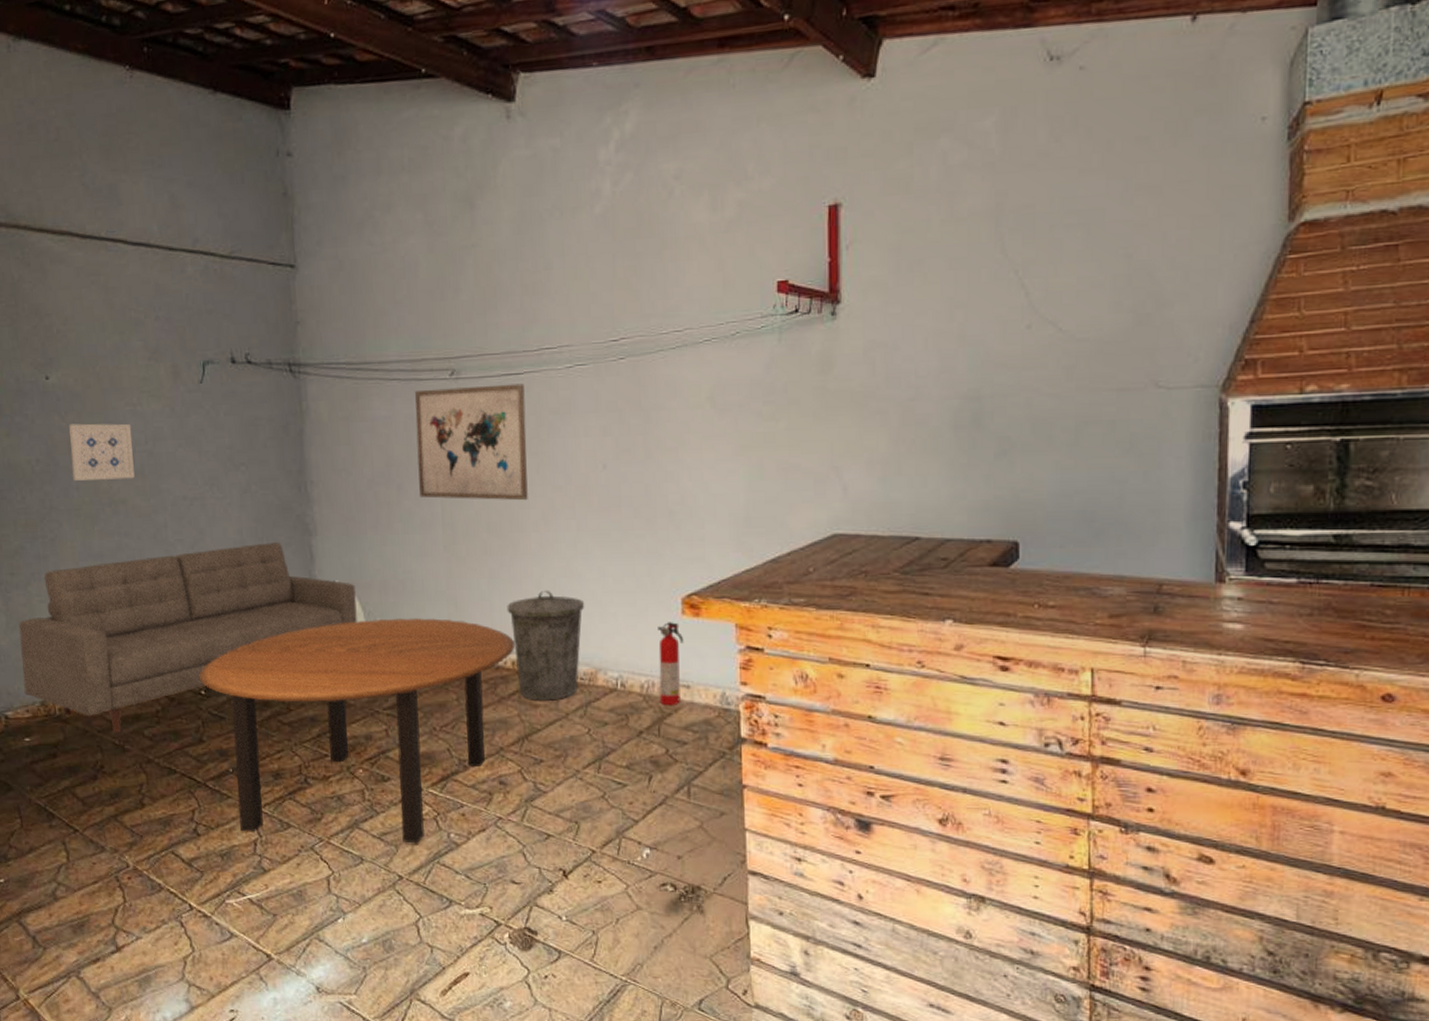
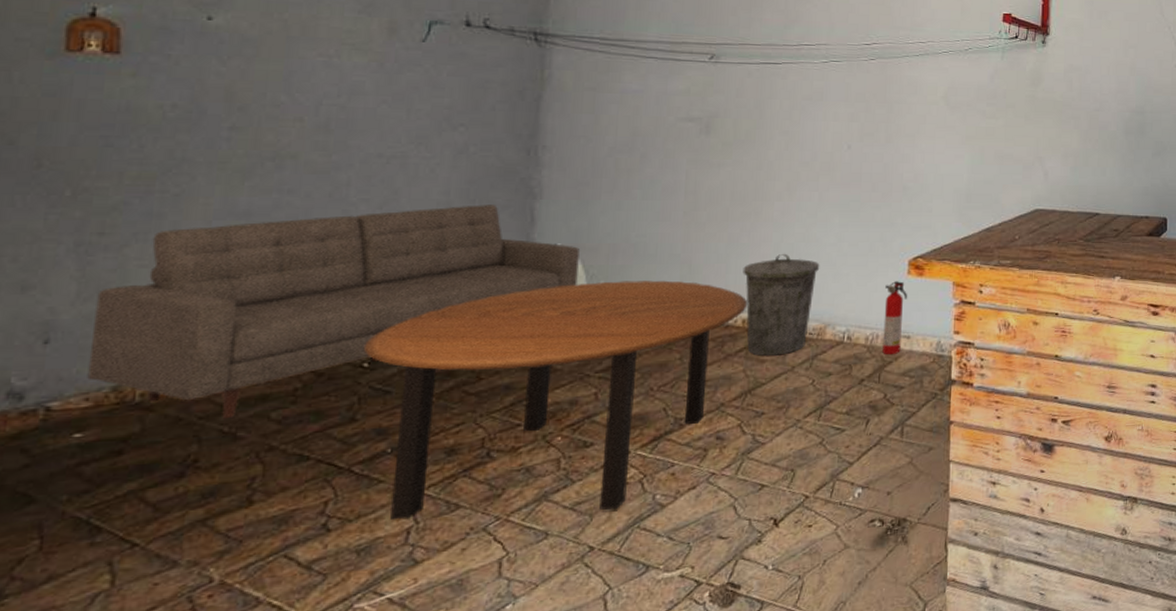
wall art: present [69,423,135,481] -> none [224,69,322,133]
wall art: present [415,383,528,501] -> none [664,69,781,173]

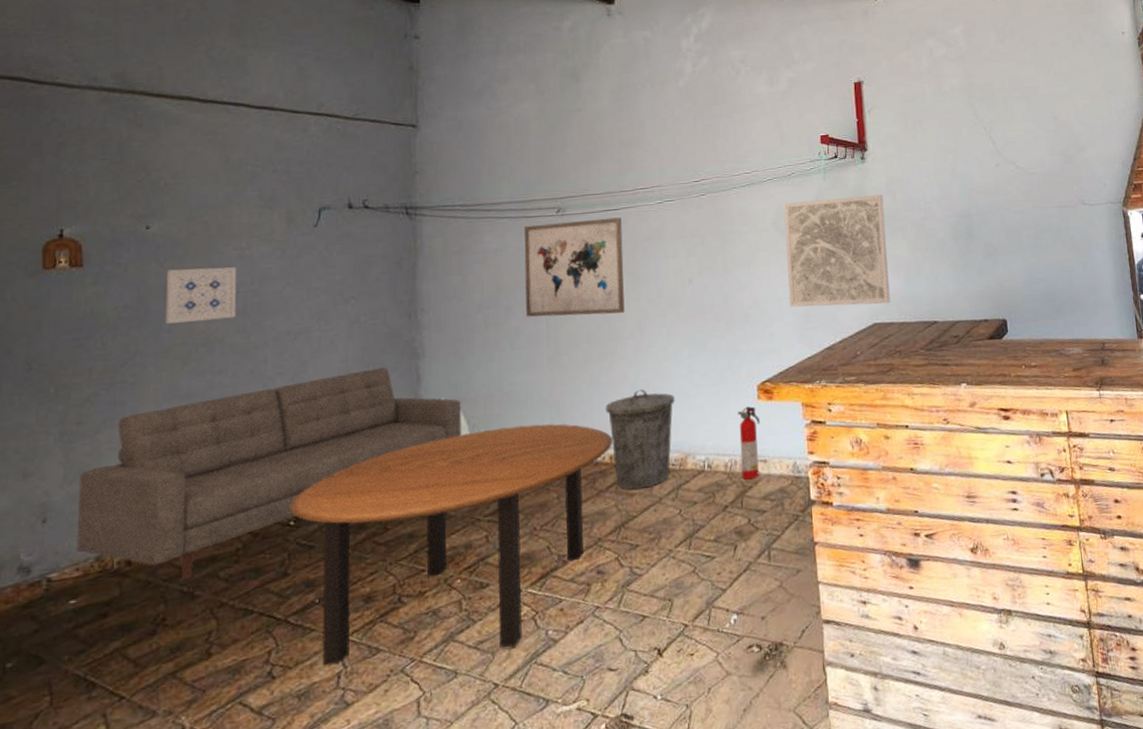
wall art: none [224,69,322,133] -> present [165,267,237,324]
wall art: none [664,69,781,173] -> present [524,217,625,317]
wall art: none [951,78,1060,191] -> present [783,194,890,307]

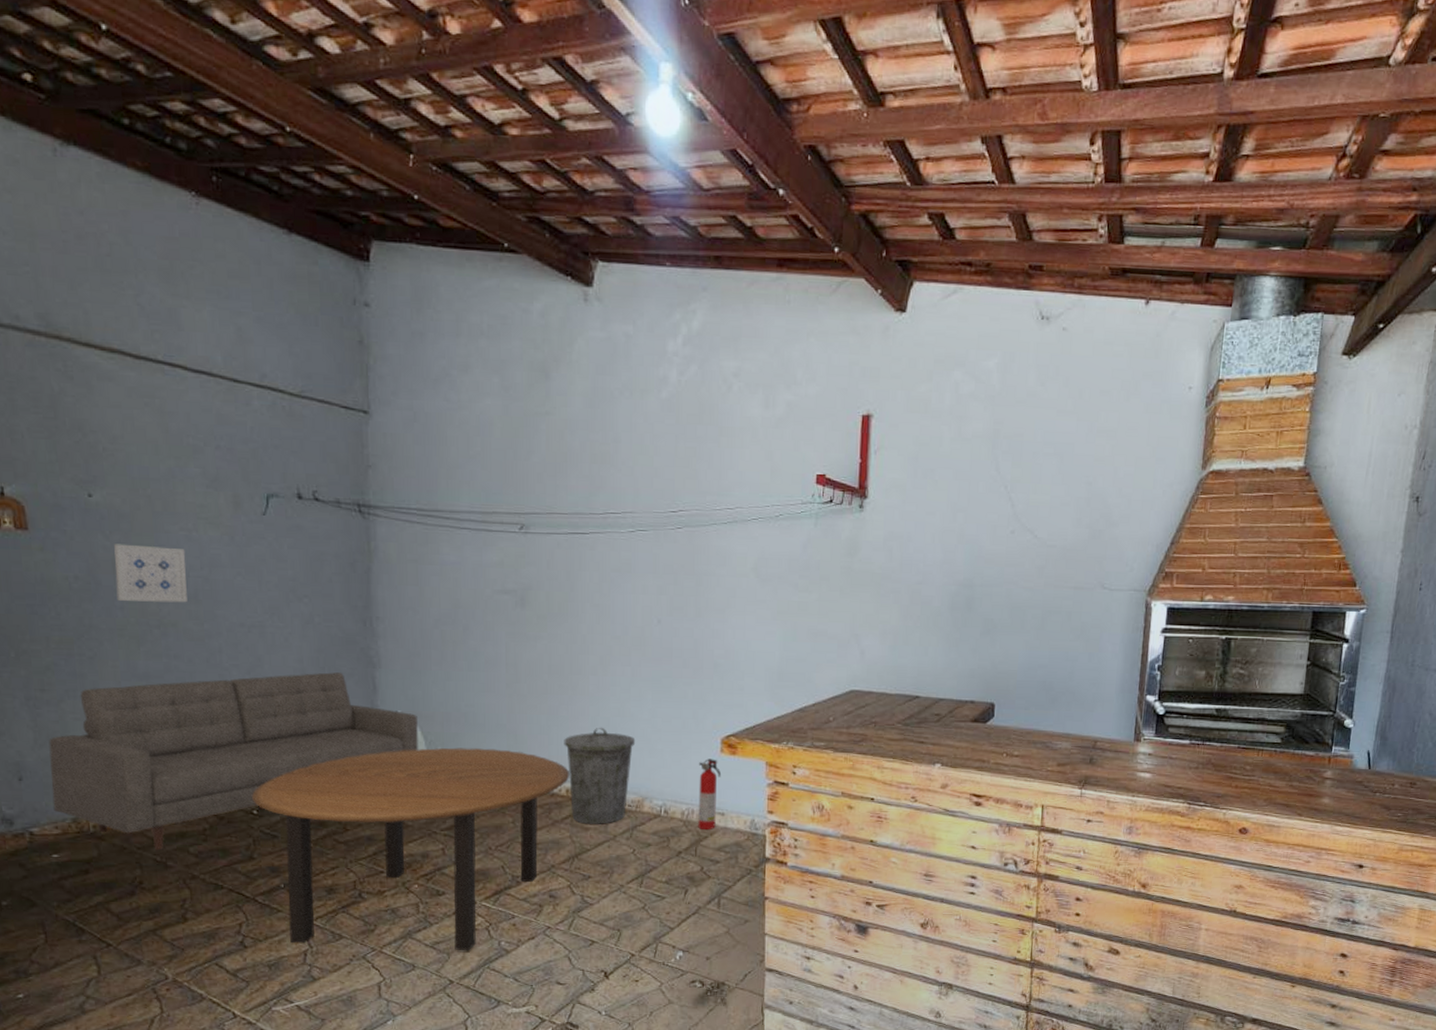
wall art: present [524,217,625,317] -> none [484,540,589,647]
wall art: present [783,194,890,307] -> none [763,547,879,671]

